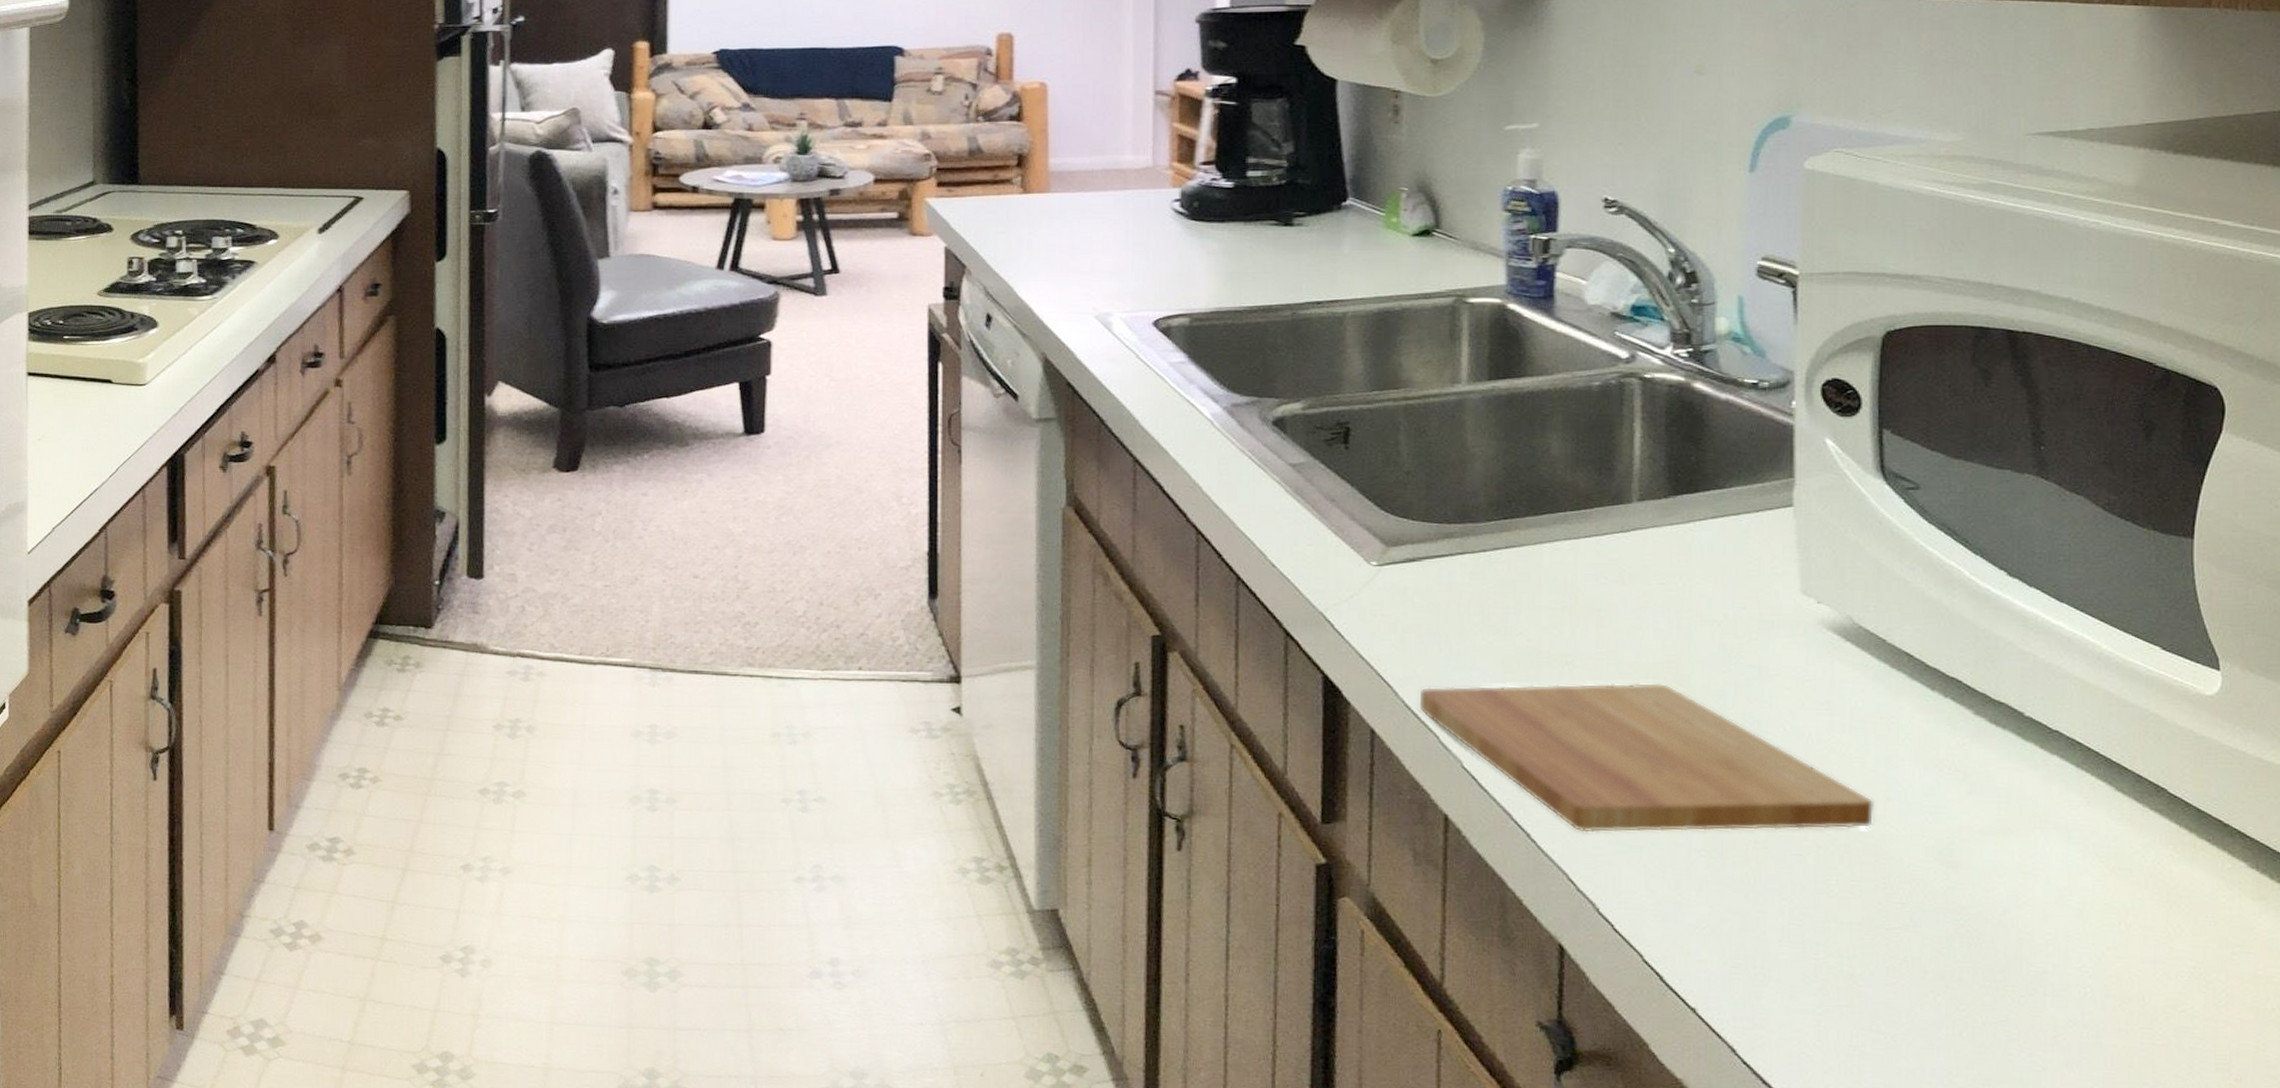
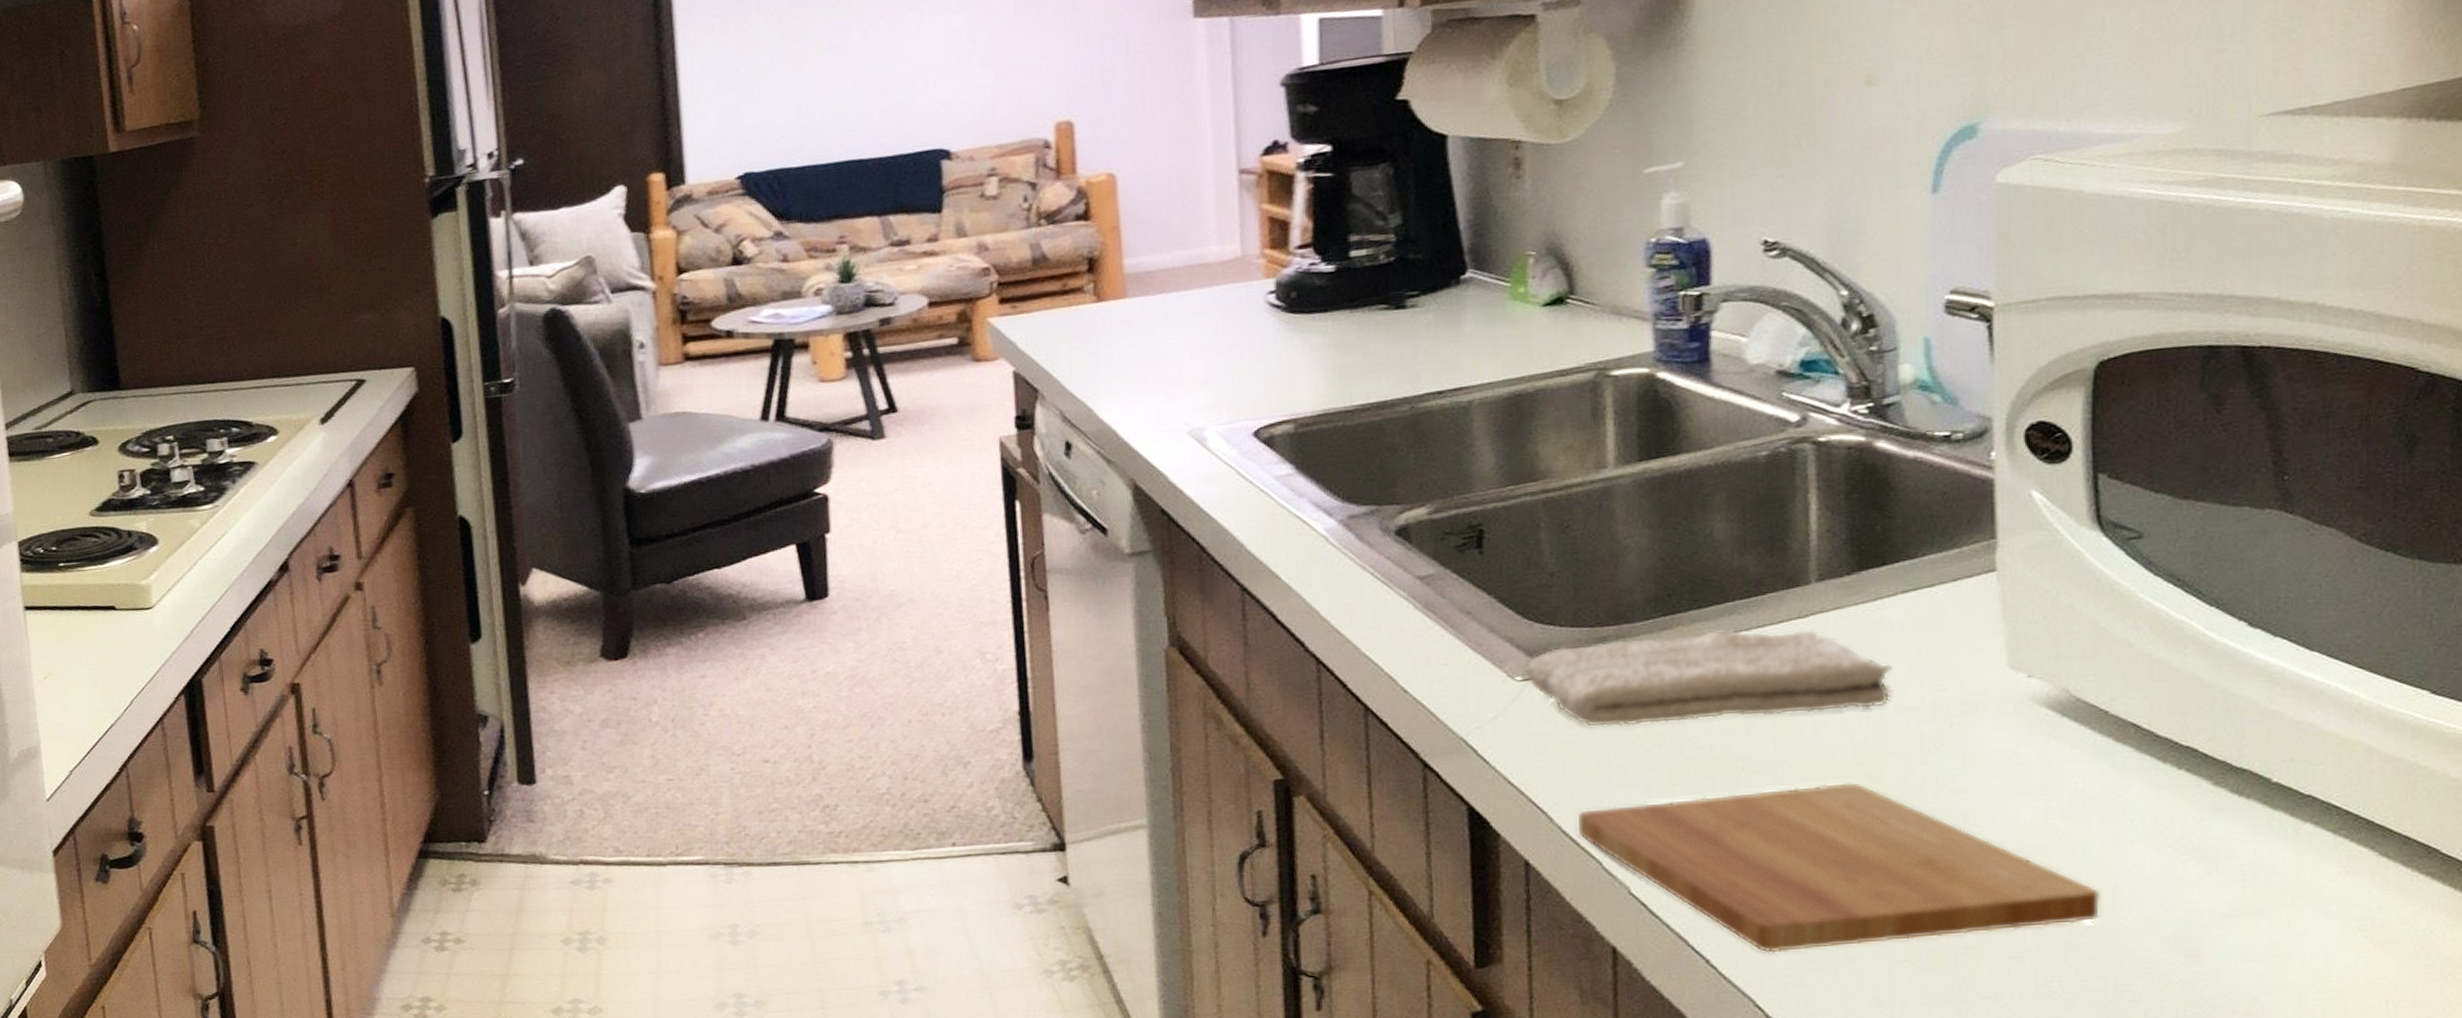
washcloth: none [1379,535,1700,619] -> present [1524,628,1892,728]

